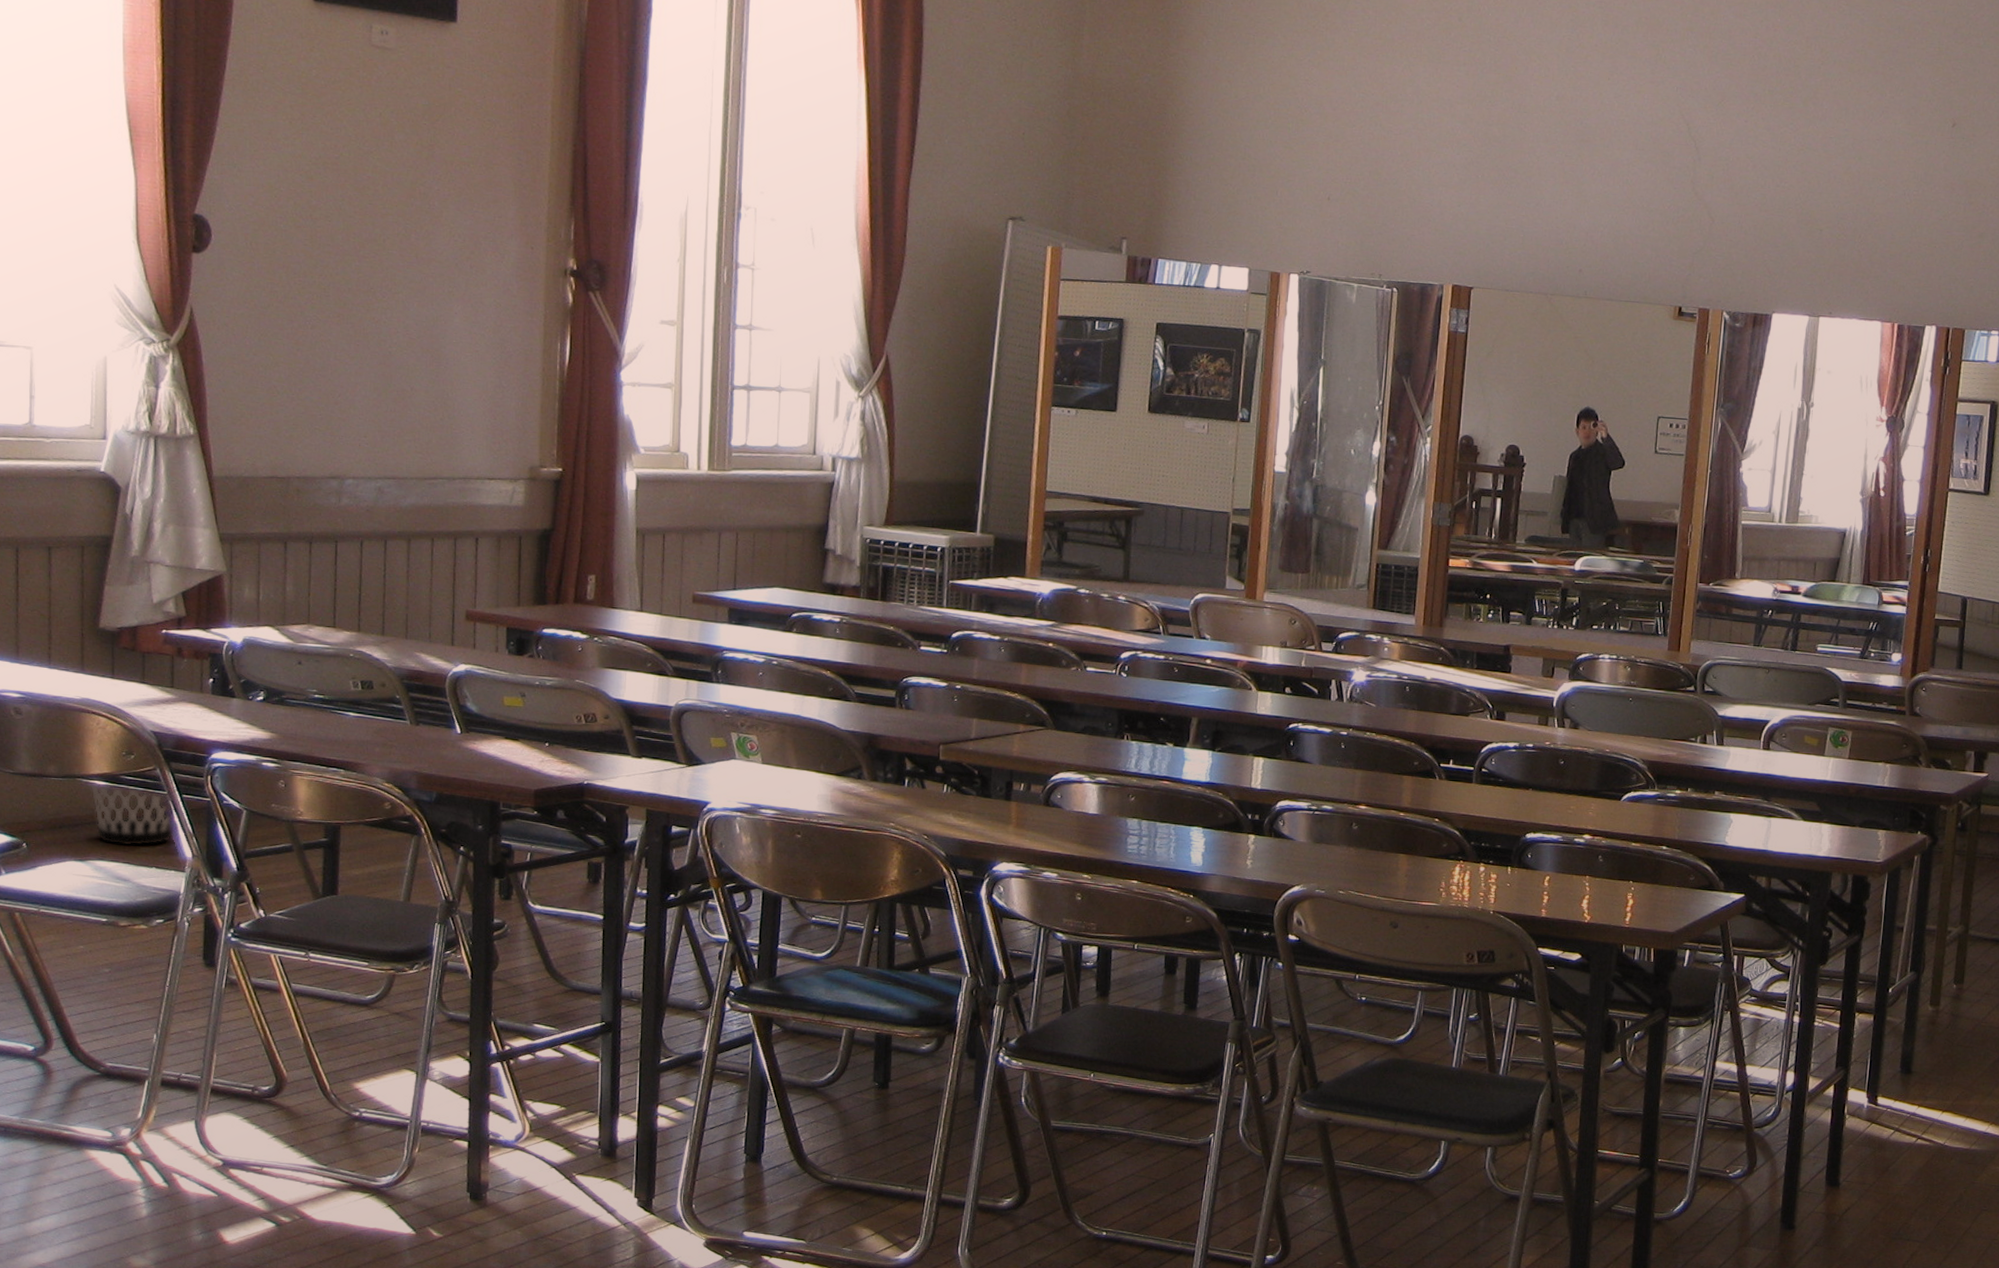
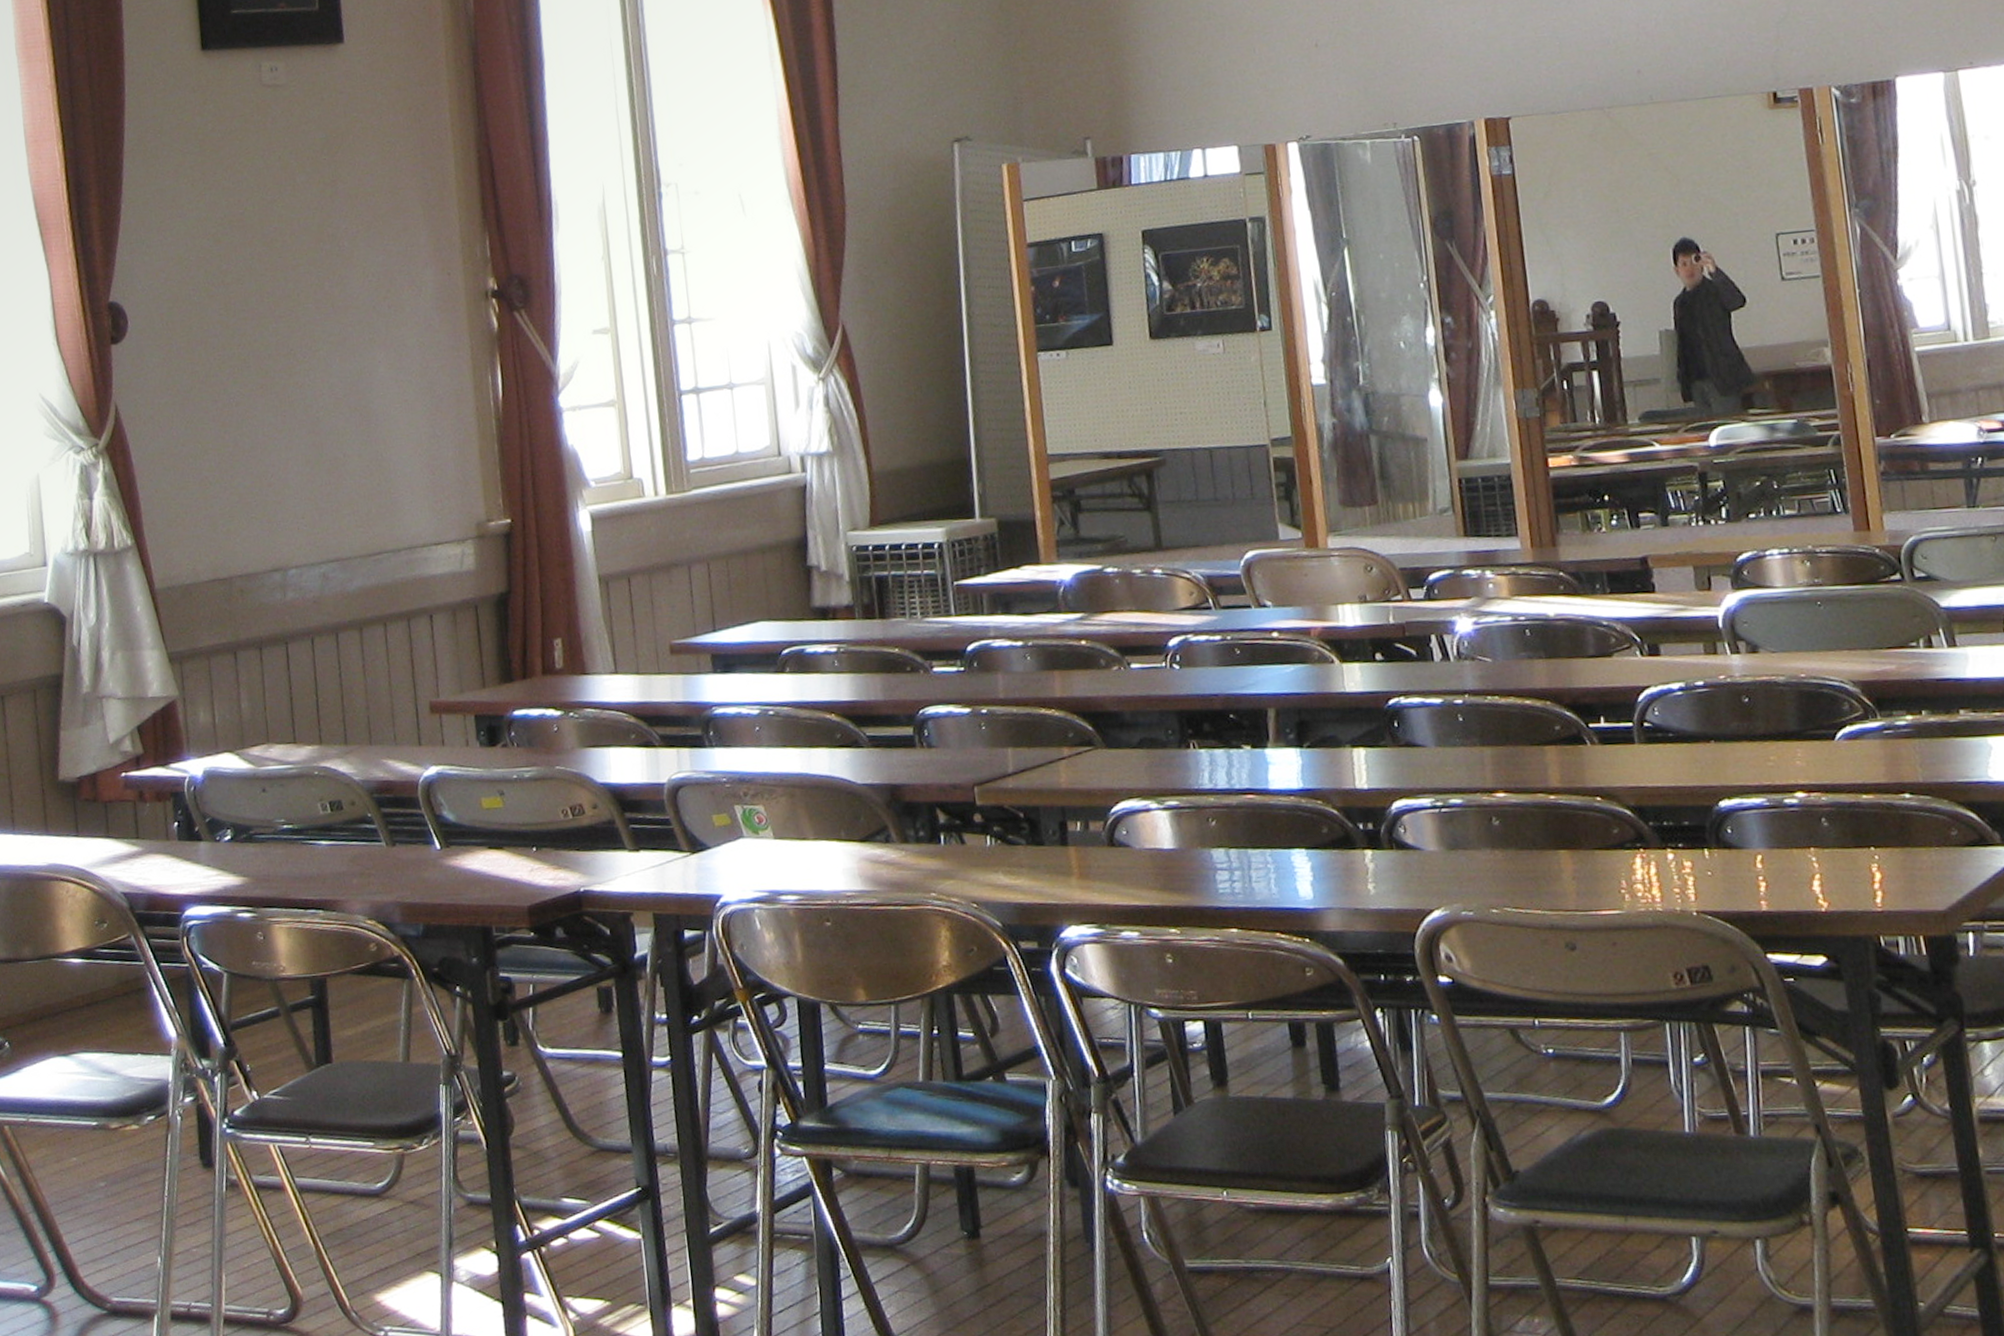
wastebasket: present [91,784,174,846] -> none [67,962,155,1032]

